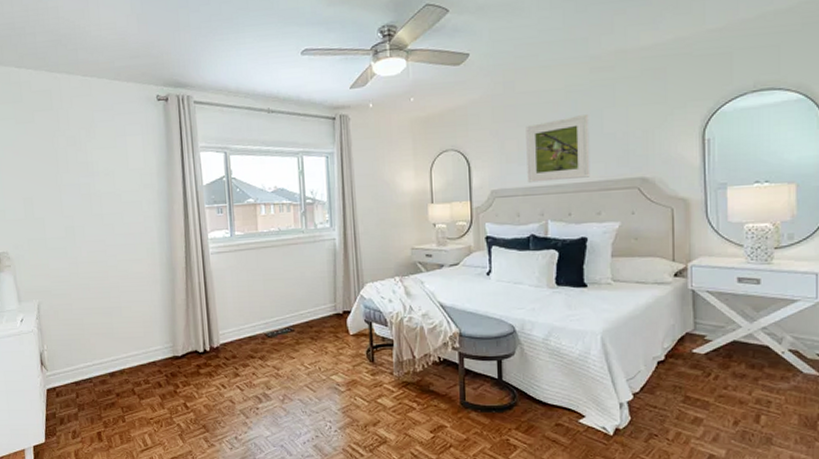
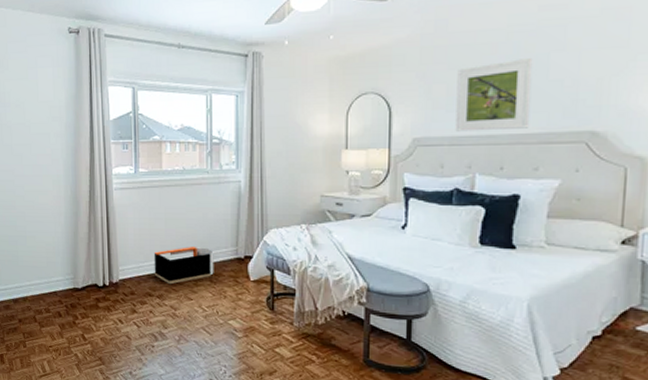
storage bin: none [253,305,314,345] -> present [153,247,214,285]

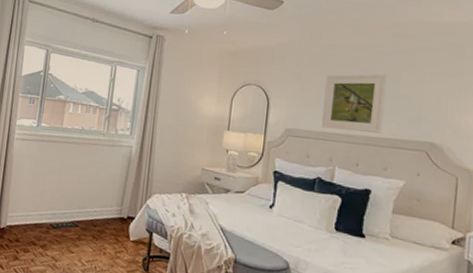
storage bin: present [153,247,214,285] -> none [41,201,100,236]

